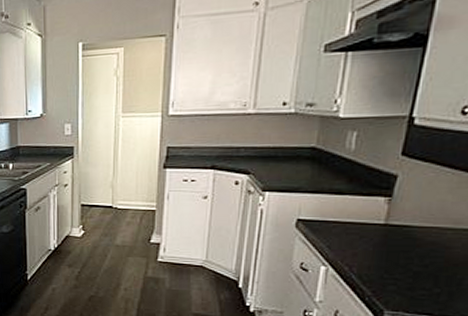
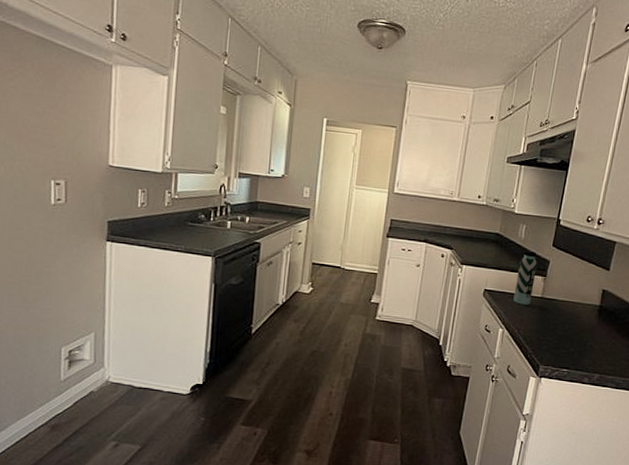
water bottle: none [341,164,377,235] -> present [513,250,537,305]

